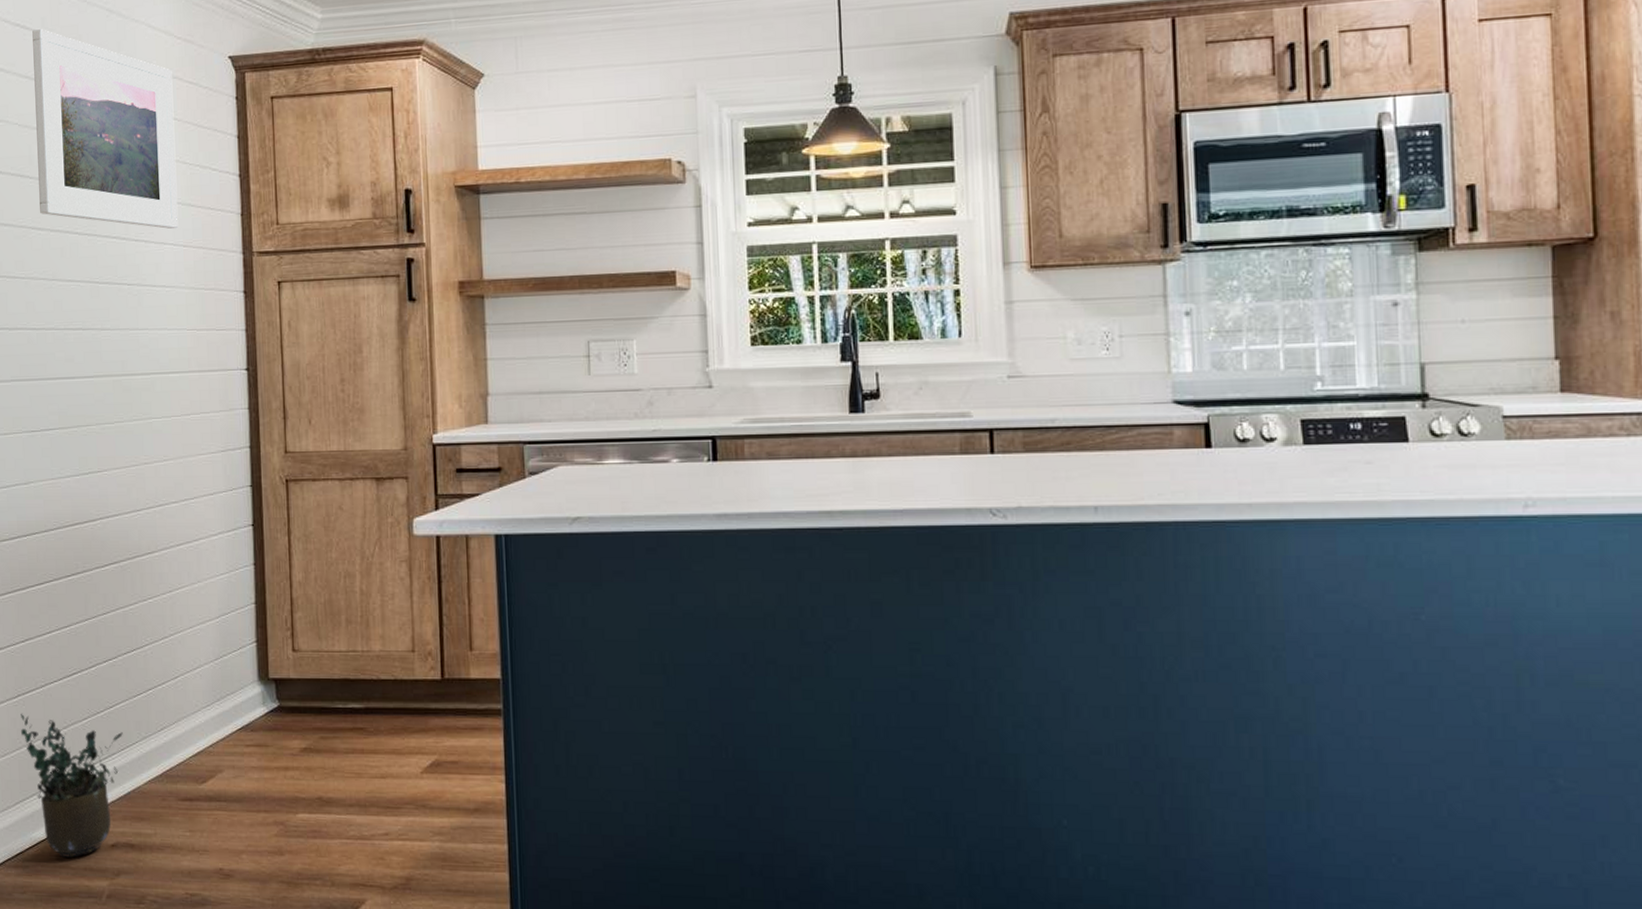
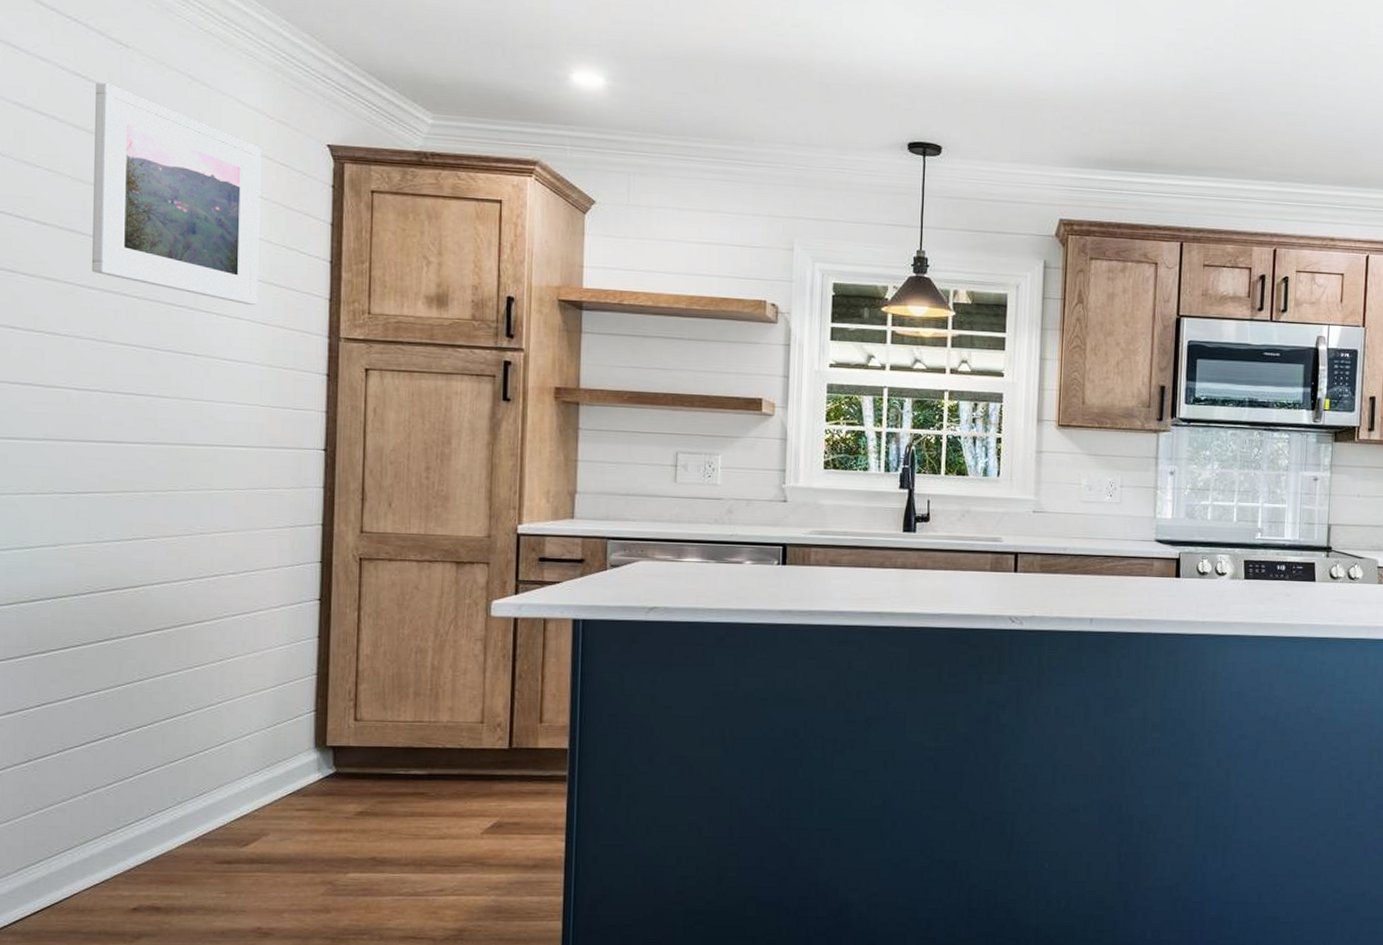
potted plant: present [20,713,123,858] -> none [29,778,155,922]

